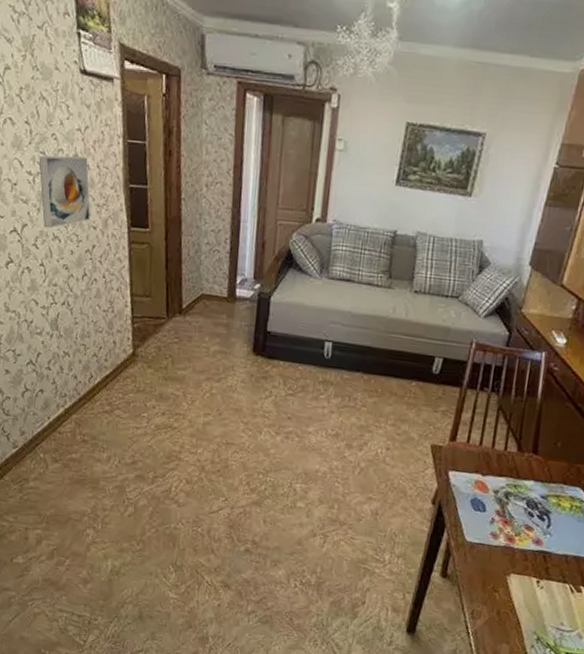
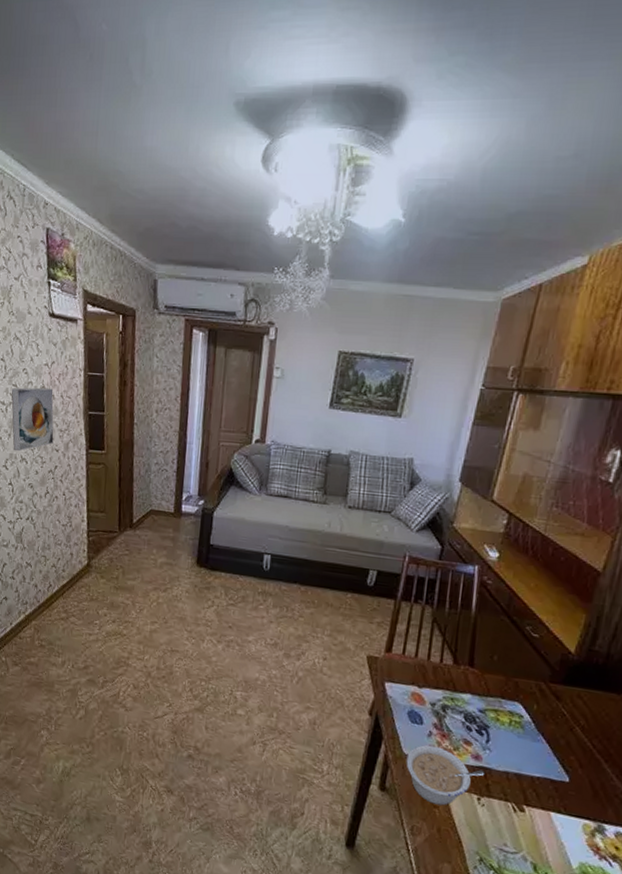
legume: none [468,531,545,590] -> present [406,745,485,806]

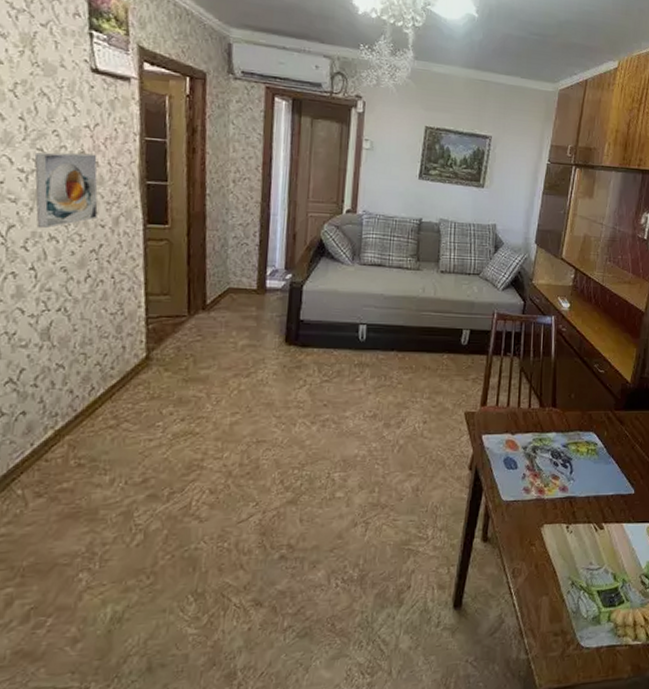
legume: present [406,745,485,806] -> none [504,487,571,543]

